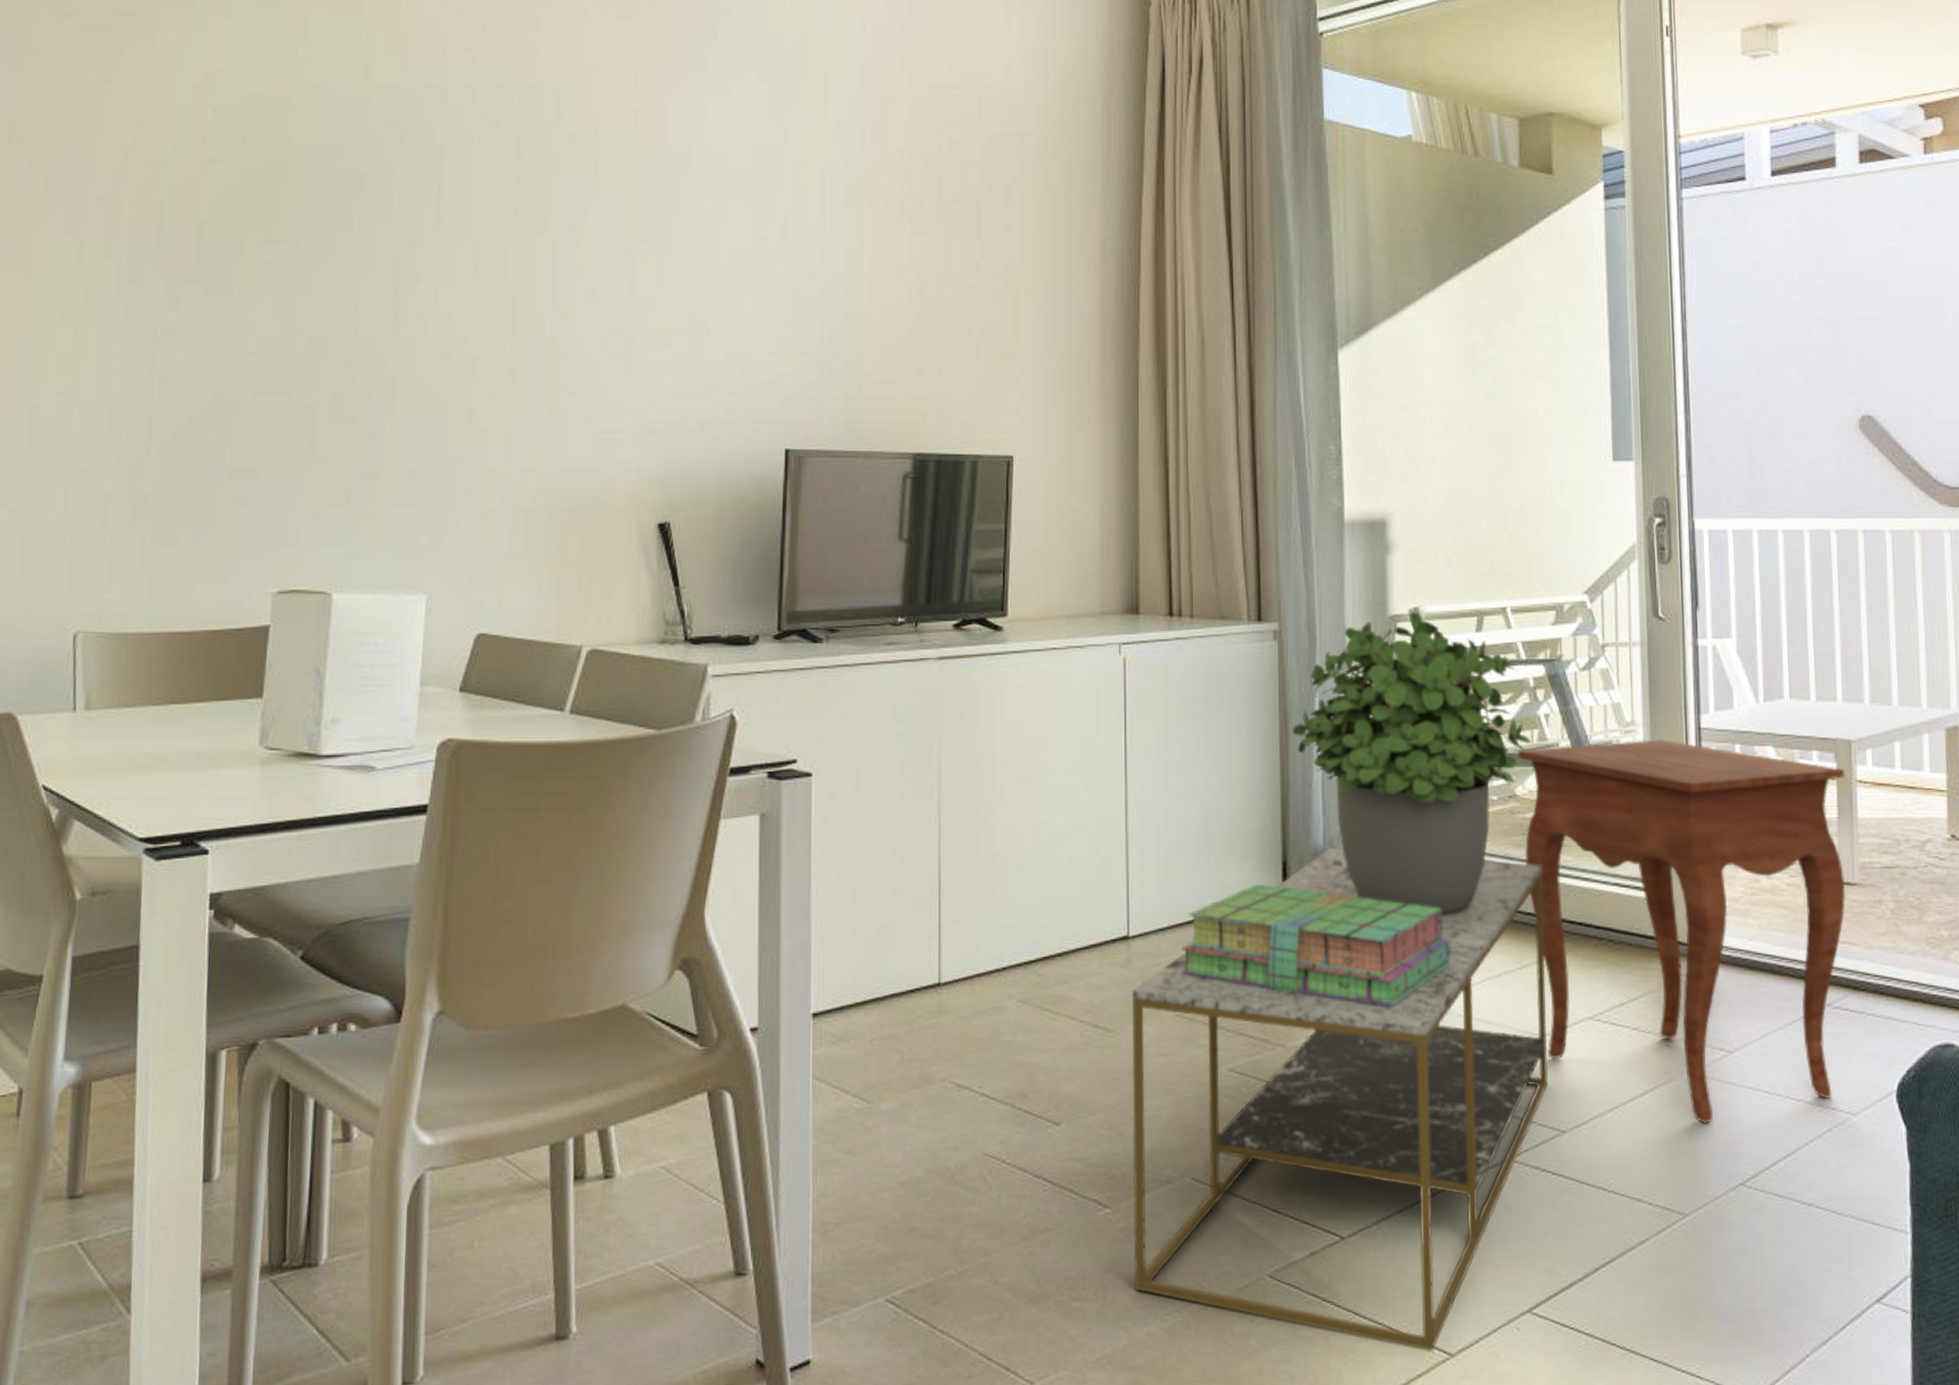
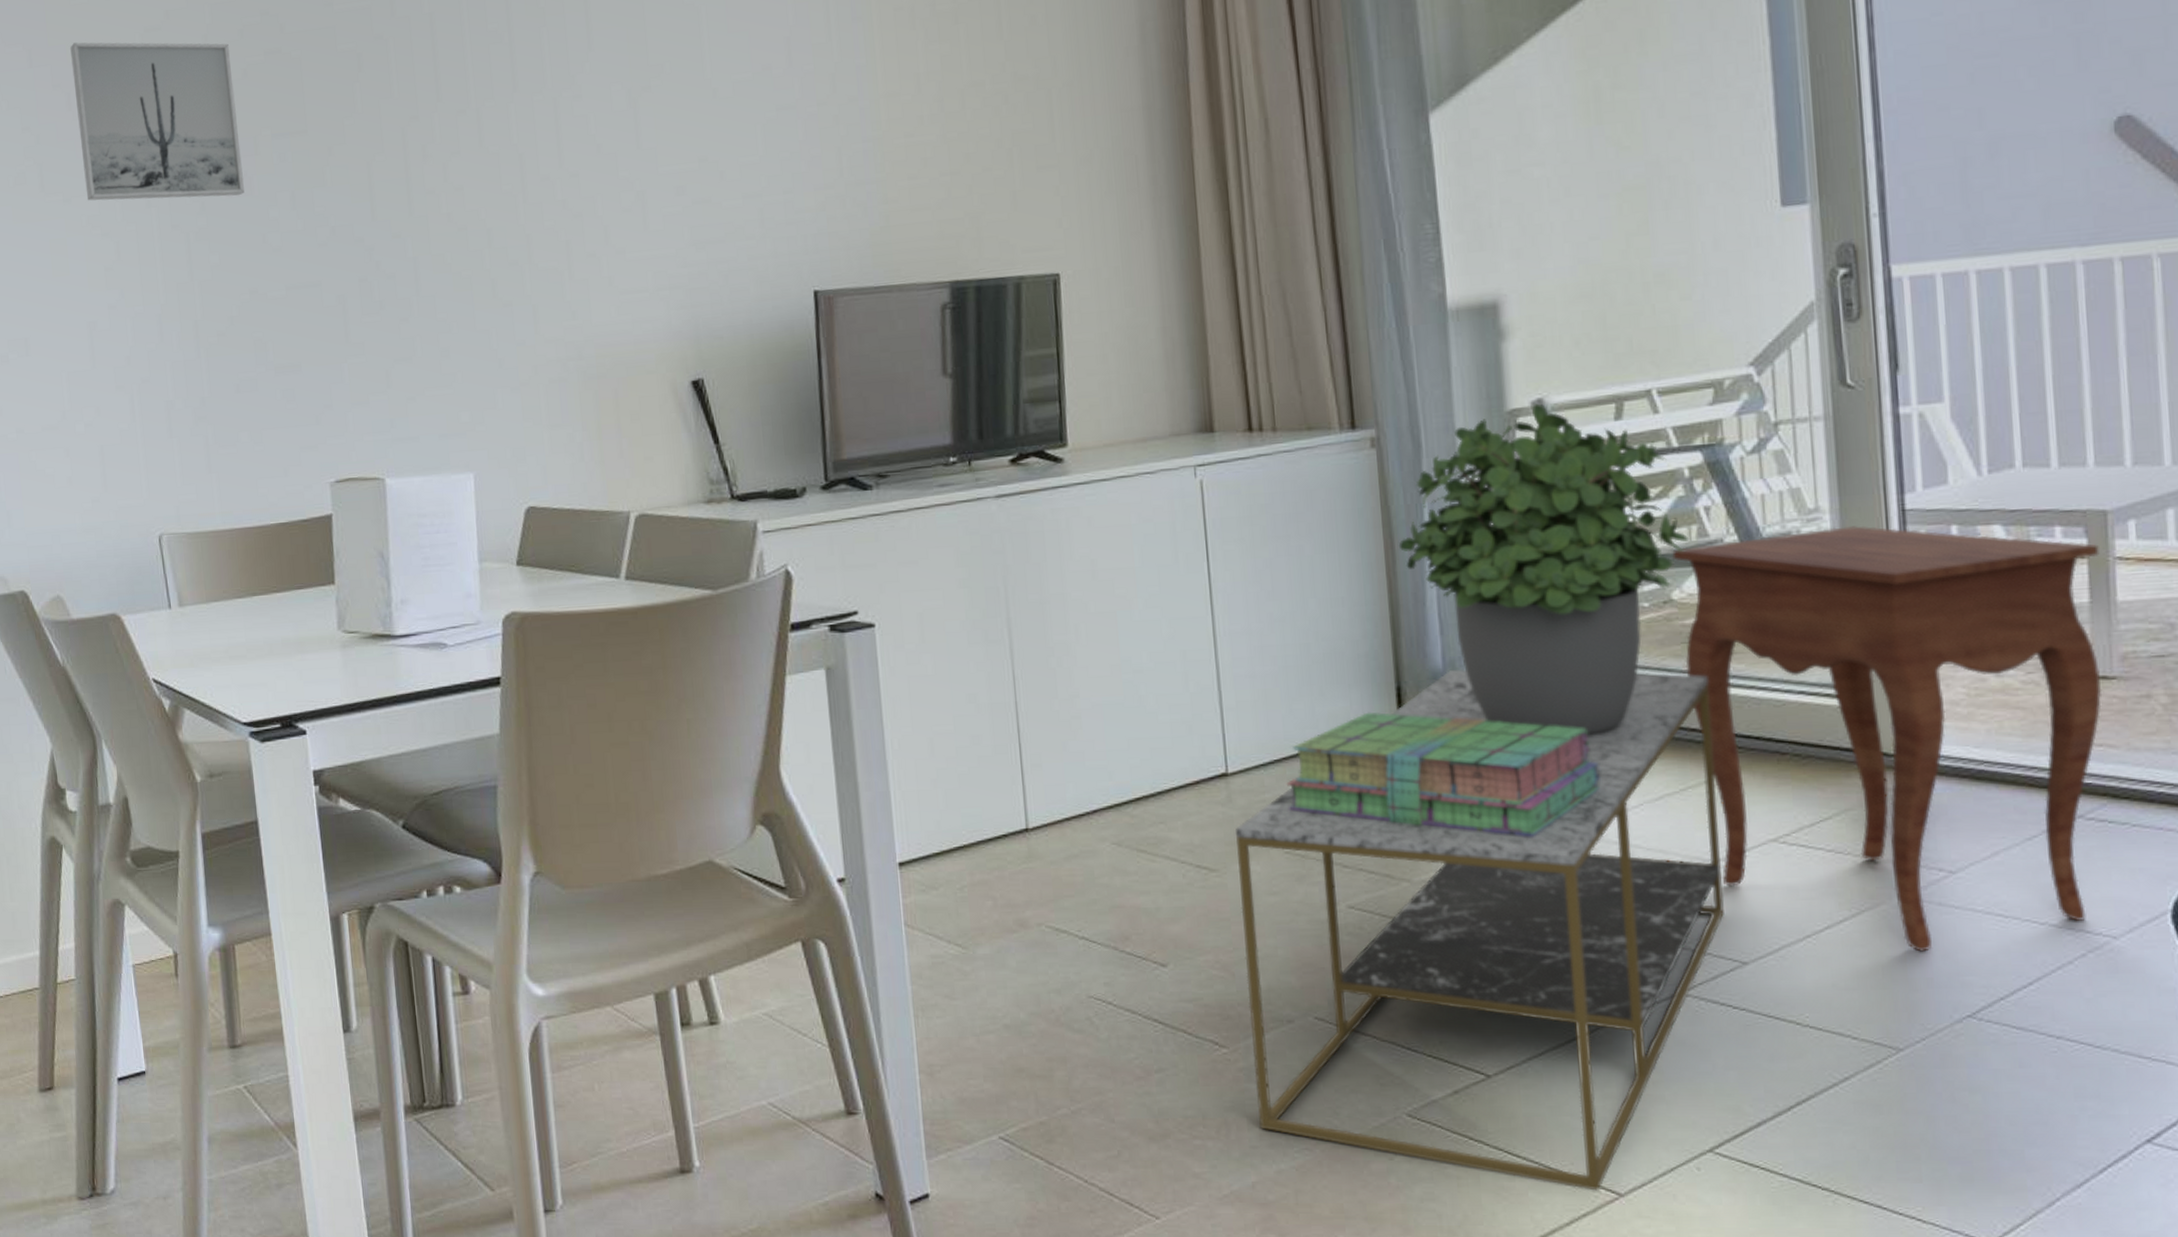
wall art: none [49,126,228,297] -> present [70,42,244,201]

